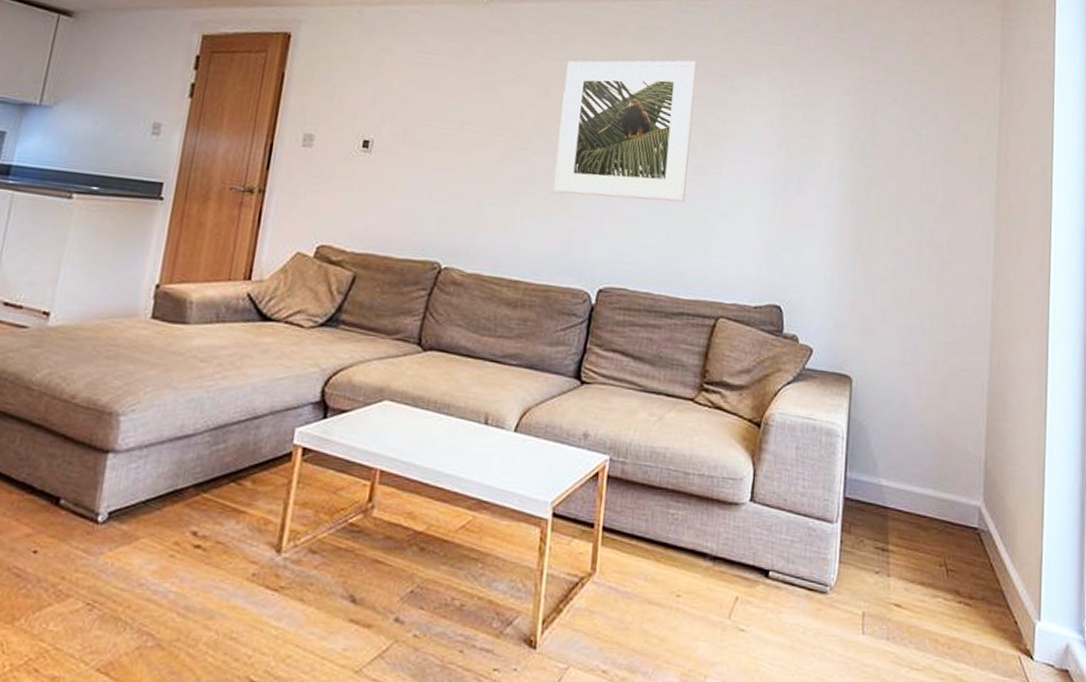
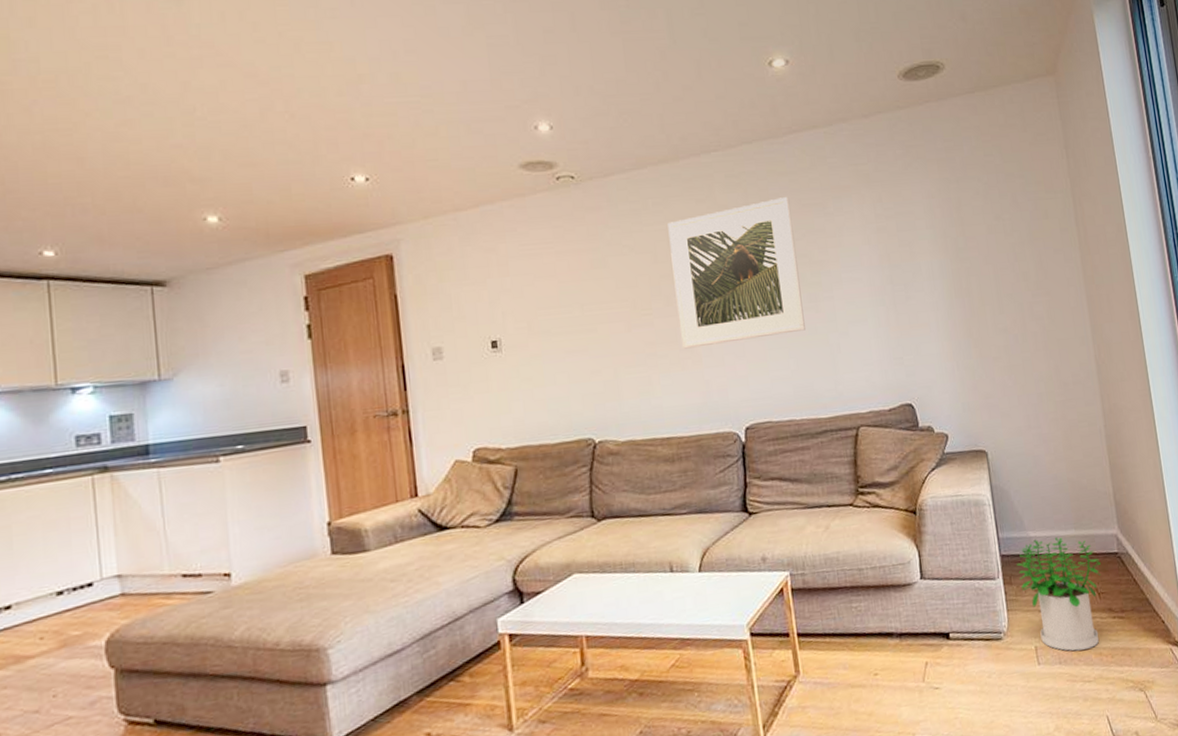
potted plant: none [859,488,956,631] -> present [1016,537,1101,651]

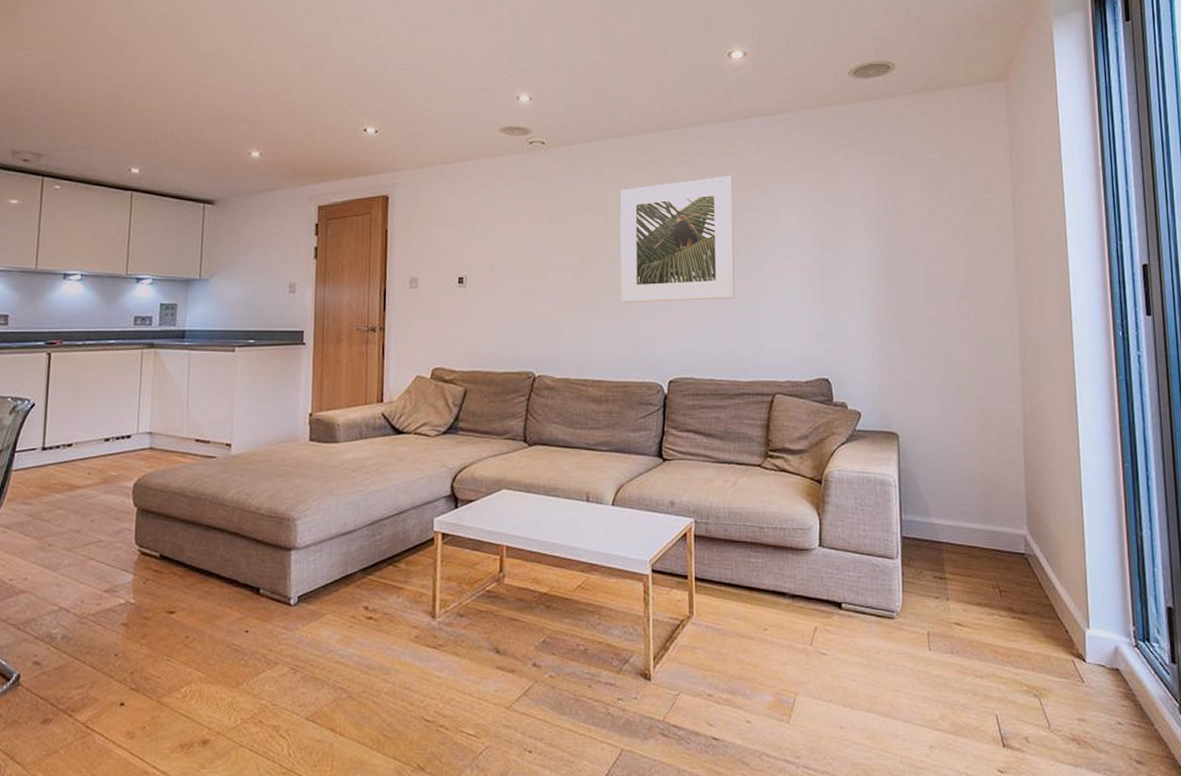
potted plant: present [1016,537,1101,651] -> none [916,526,1005,644]

